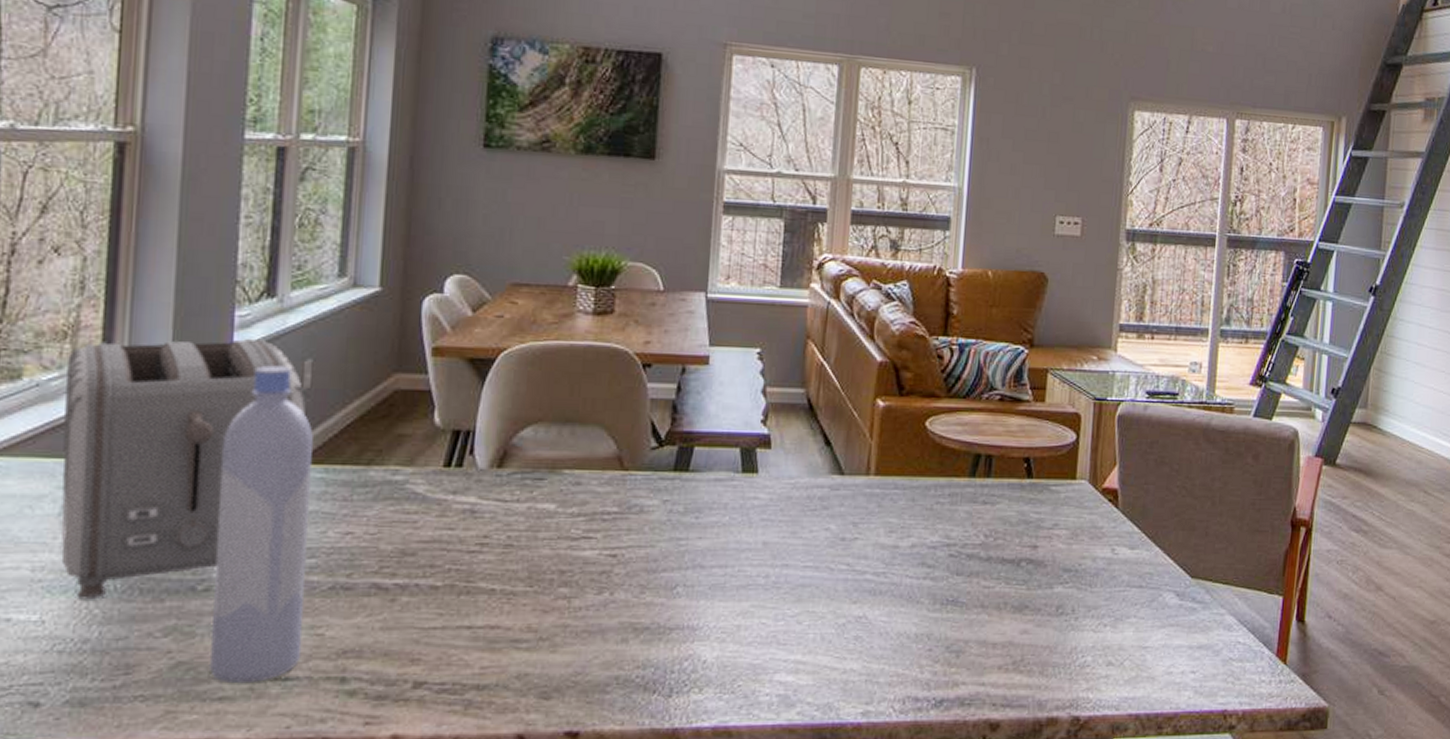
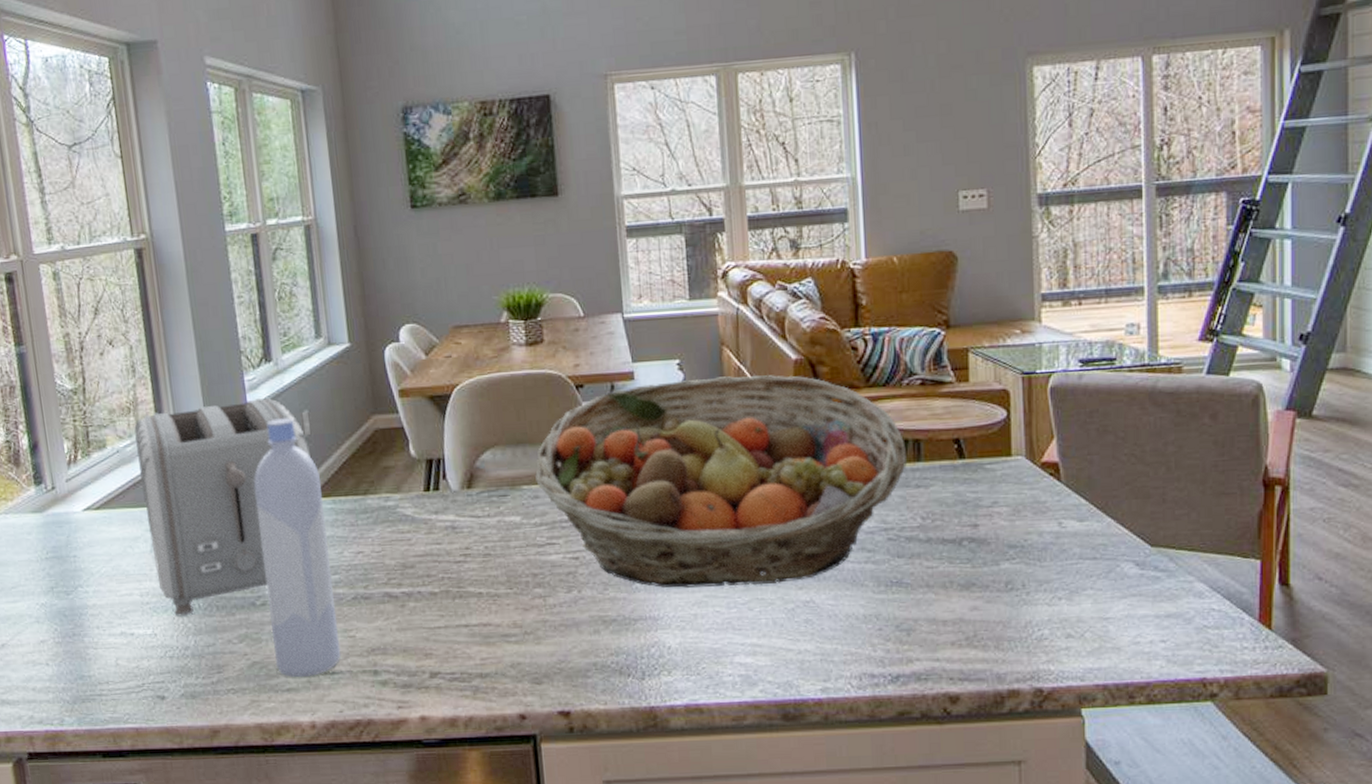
fruit basket: none [580,370,978,597] -> present [535,375,907,588]

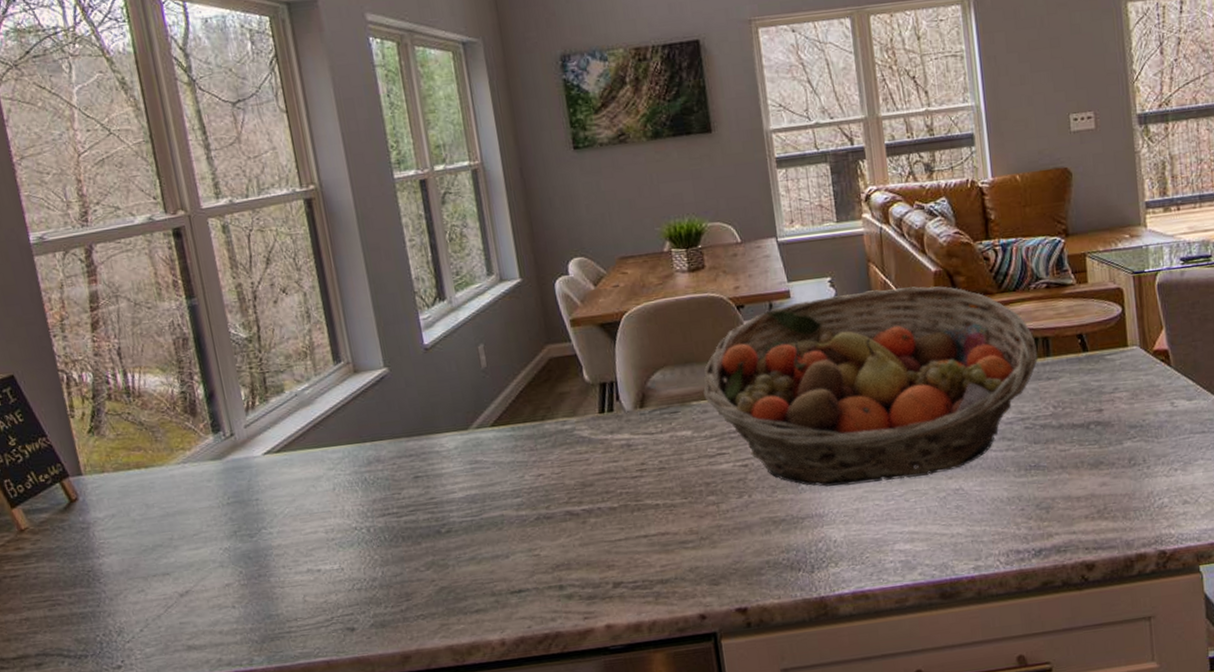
toaster: present [134,397,310,617] -> none [311,335,488,550]
bottle: present [254,418,341,678] -> none [433,352,527,599]

